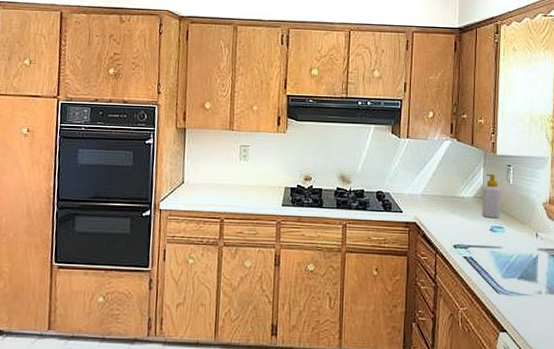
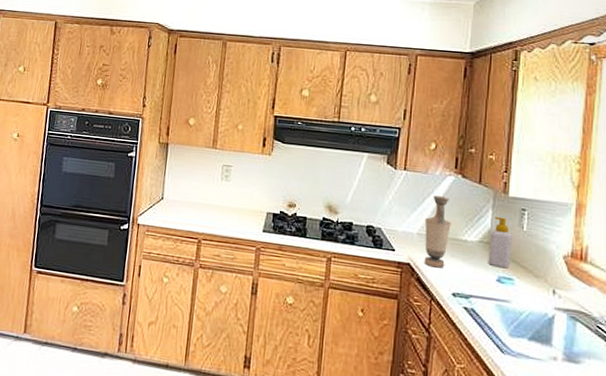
vase: none [427,159,450,224] -> present [424,195,451,268]

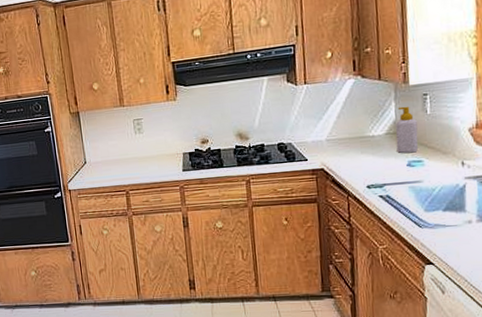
vase: present [424,195,451,268] -> none [331,100,357,167]

